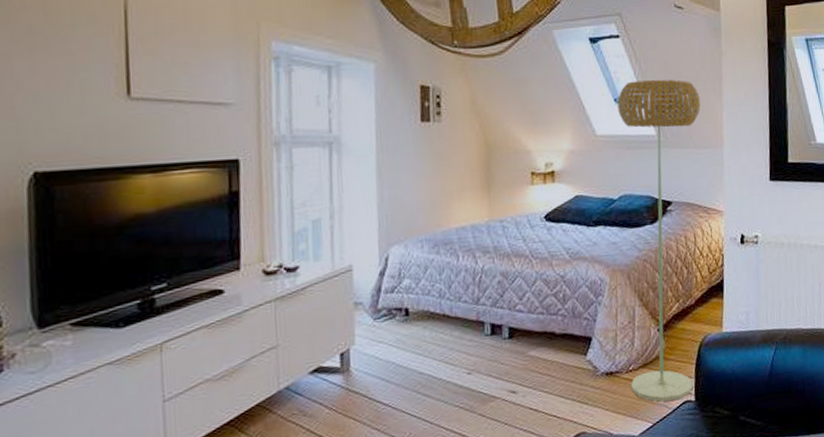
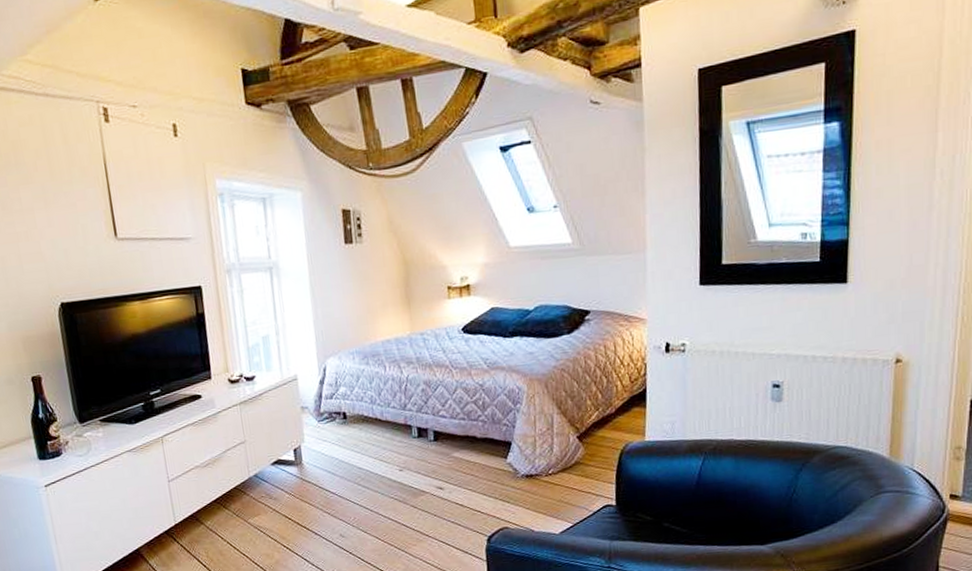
floor lamp: present [617,80,700,402] -> none [530,182,620,504]

